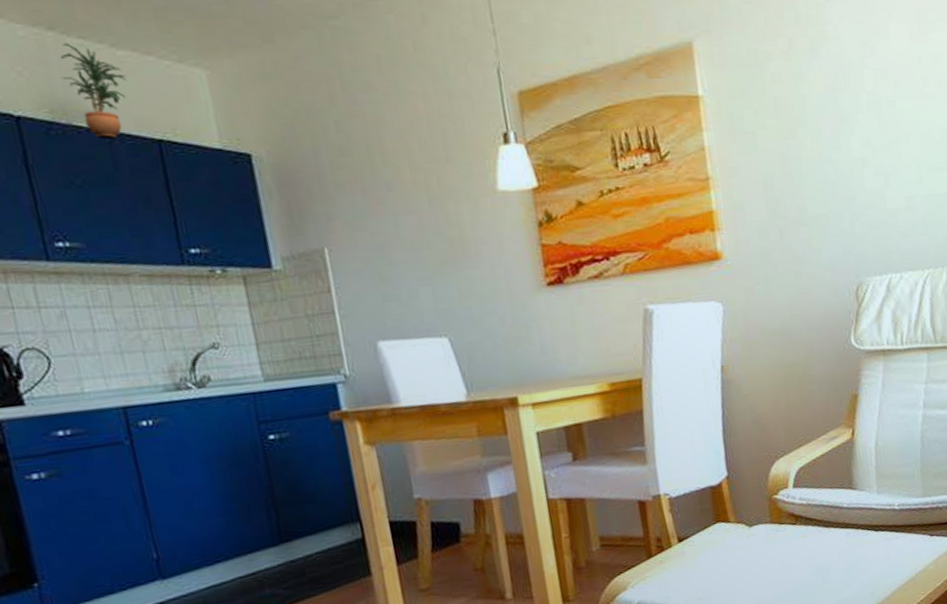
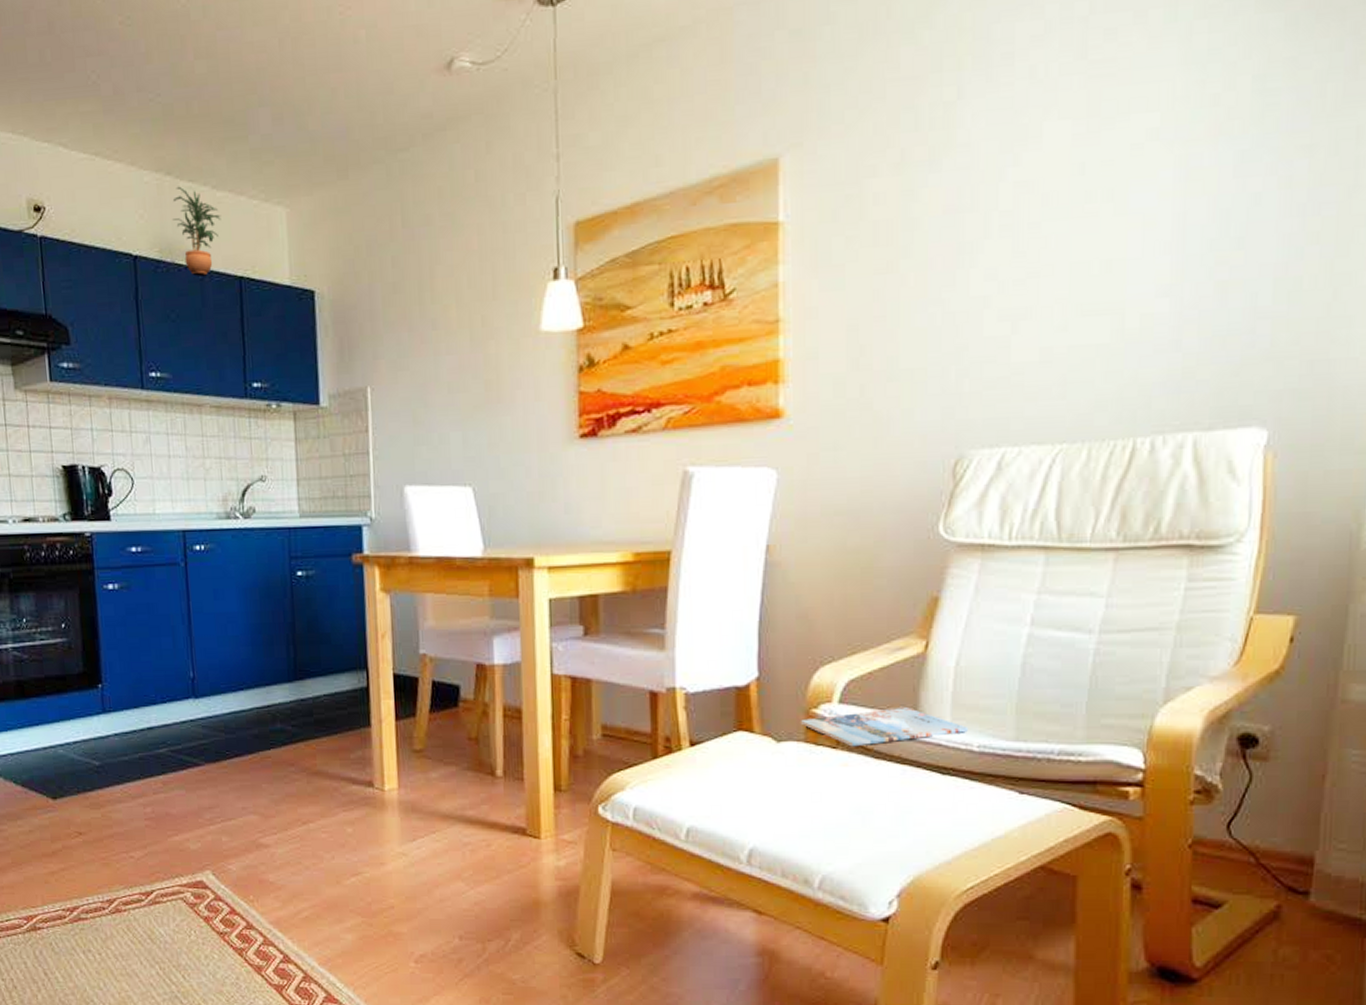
magazine: none [765,483,891,521] -> present [800,707,969,747]

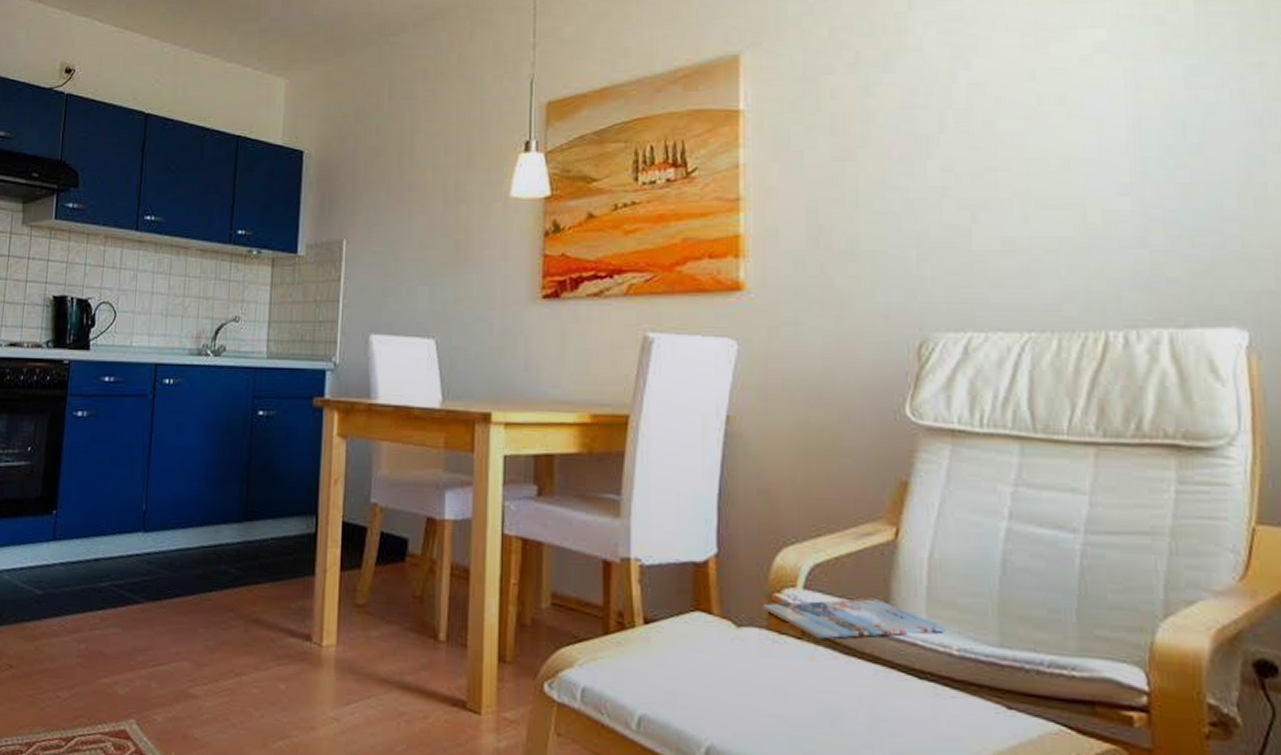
potted plant: present [172,186,221,277] -> none [184,57,227,134]

